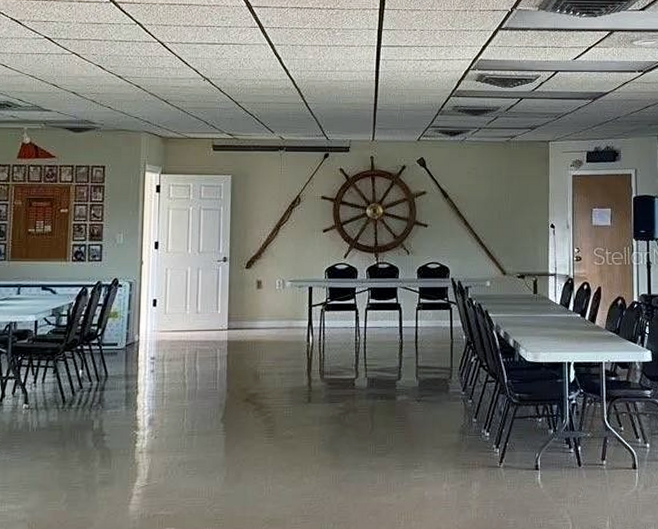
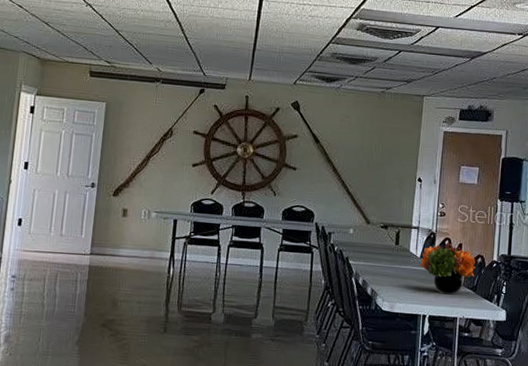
flower arrangement: none [561,287,617,340] -> present [420,243,476,295]

